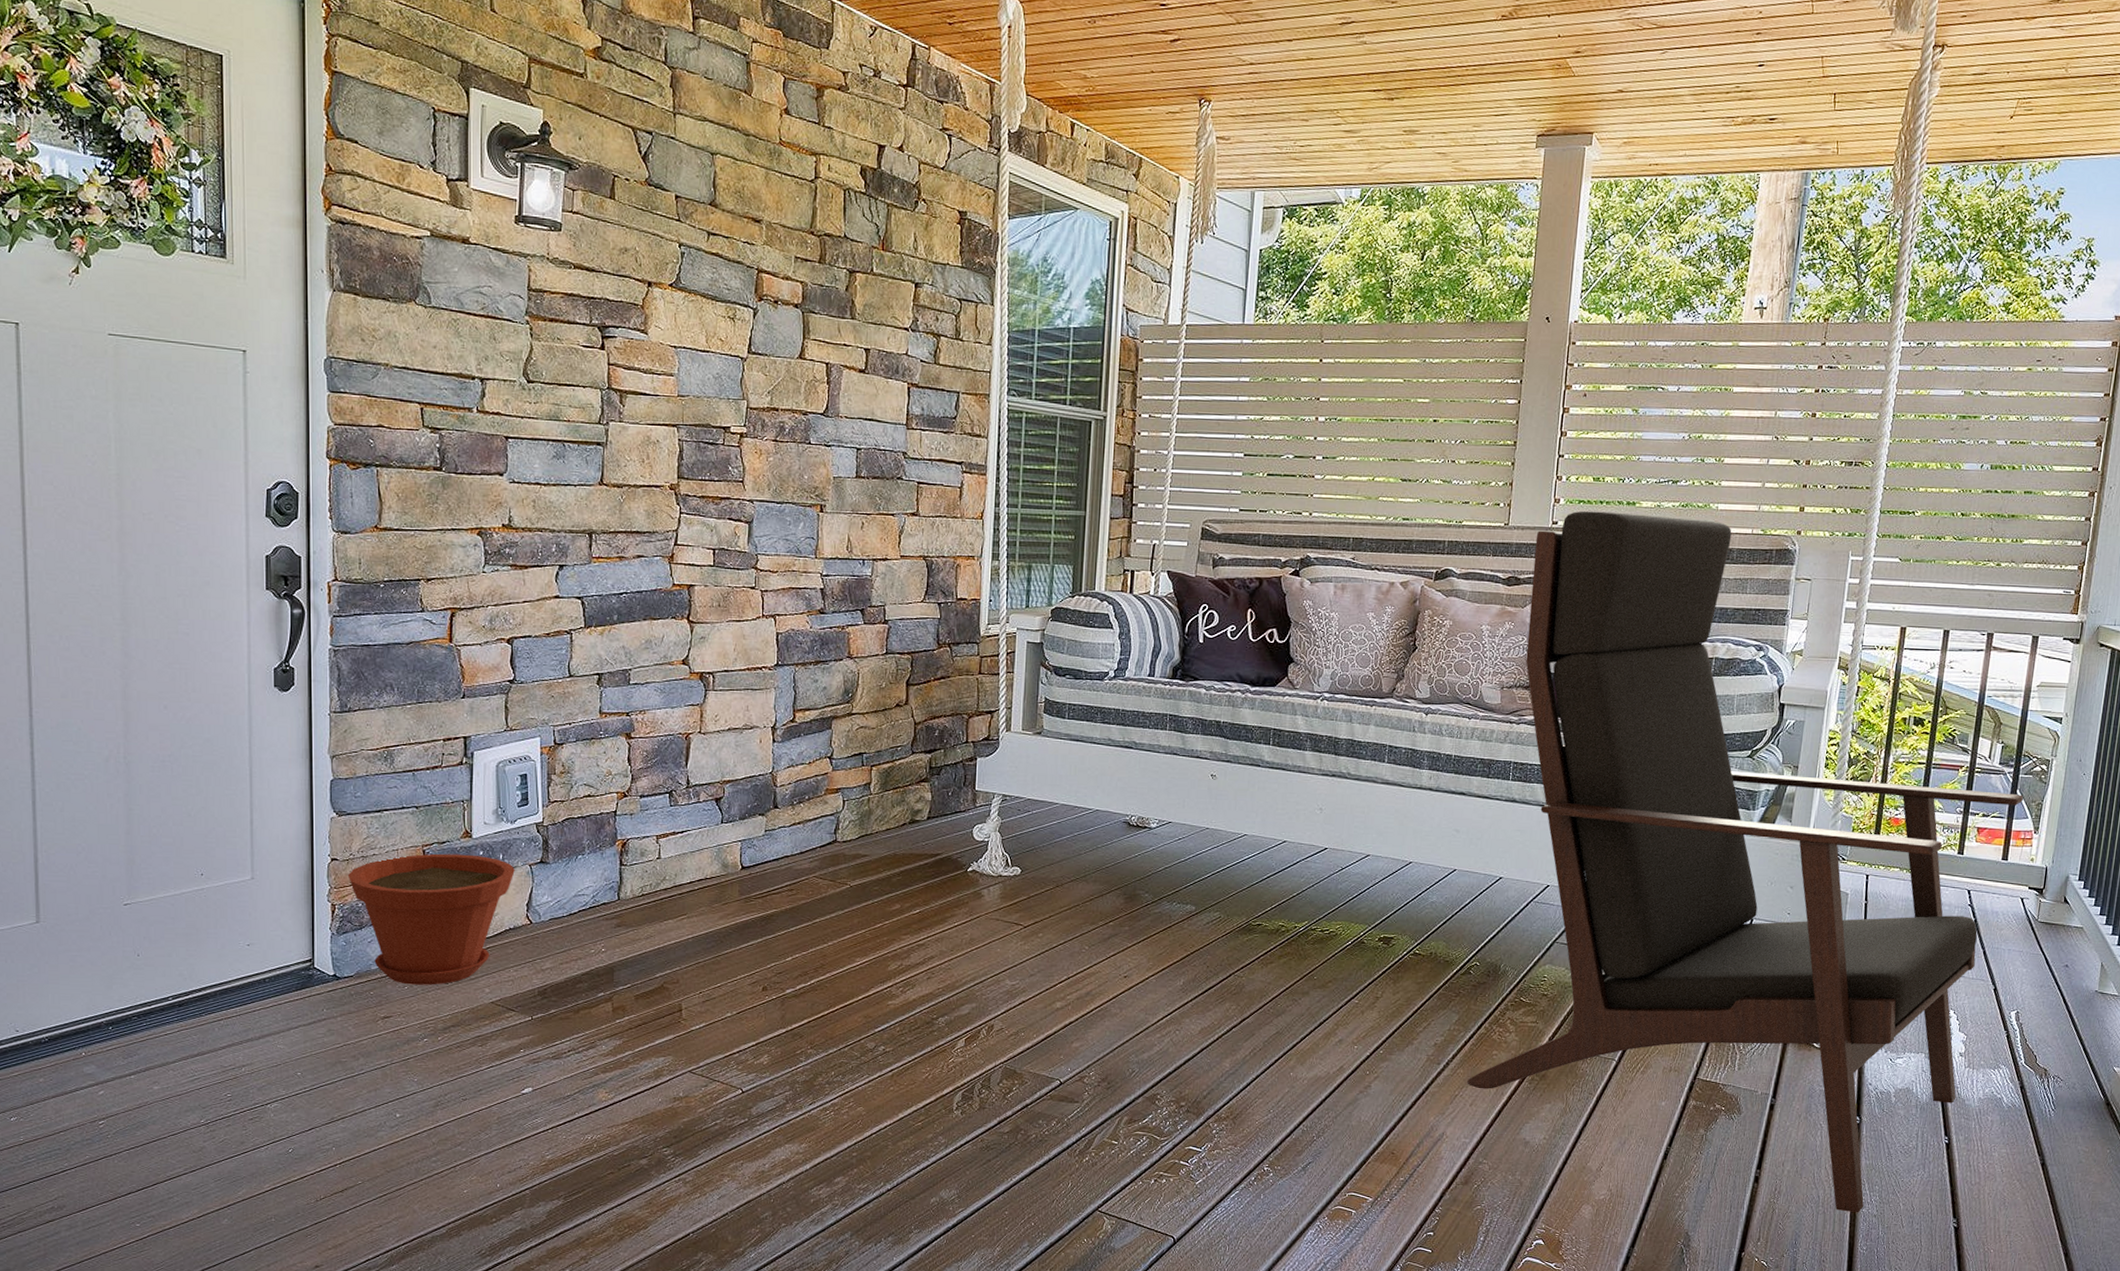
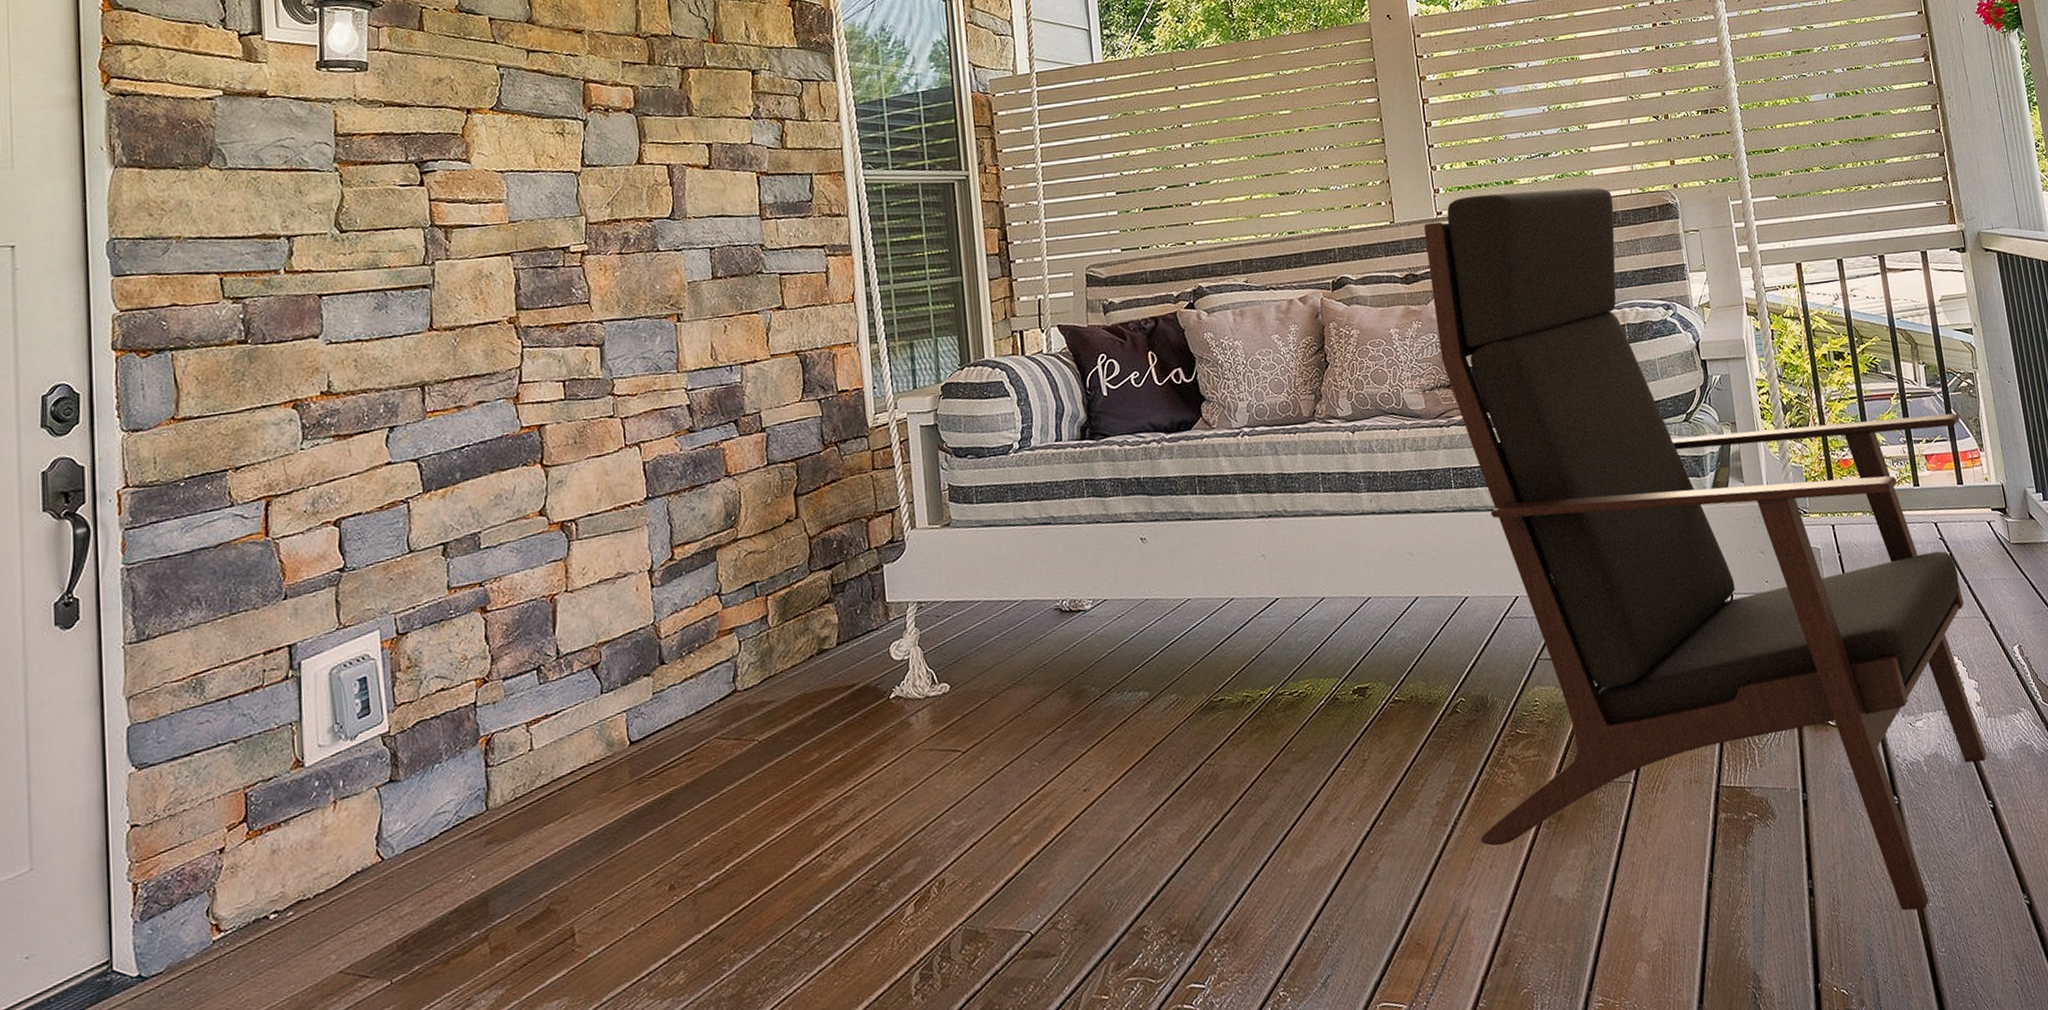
plant pot: present [347,853,515,985] -> none [151,786,359,970]

